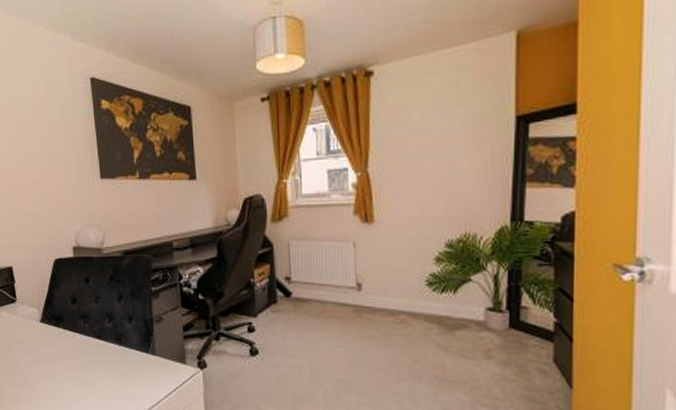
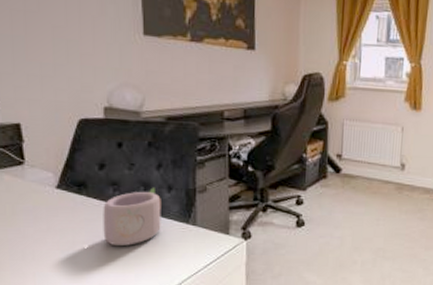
mug: none [67,318,125,376] -> present [88,187,161,247]

